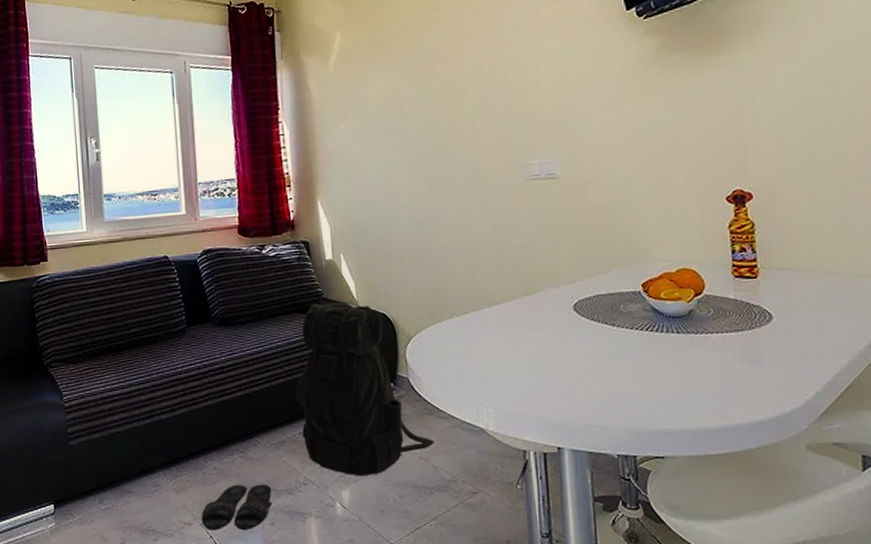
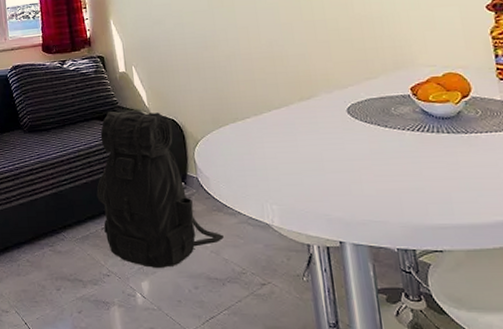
slippers: present [201,484,273,529] -> none [16,275,80,317]

